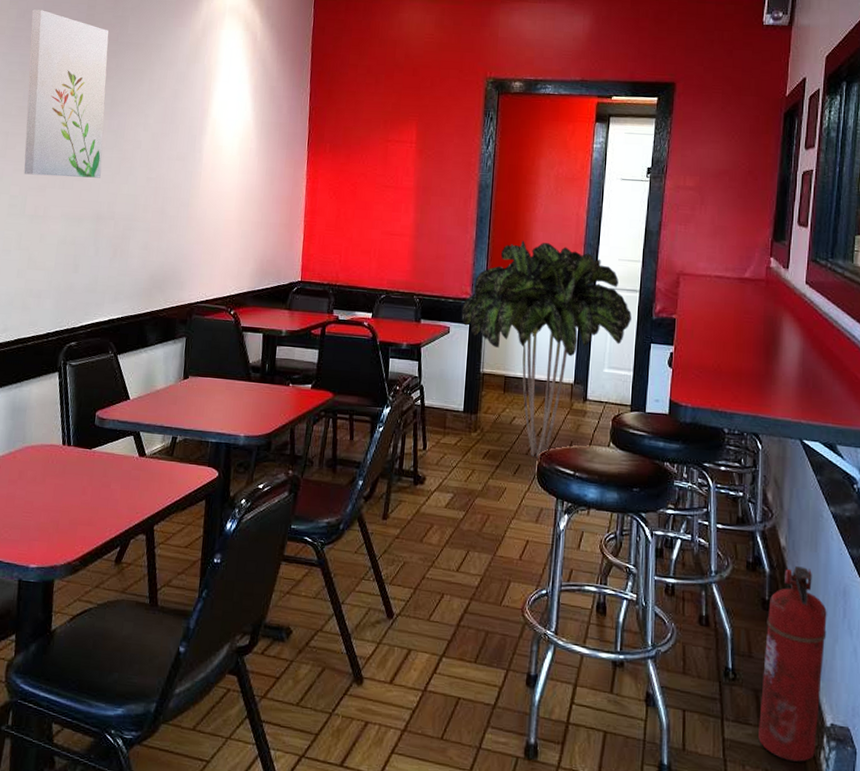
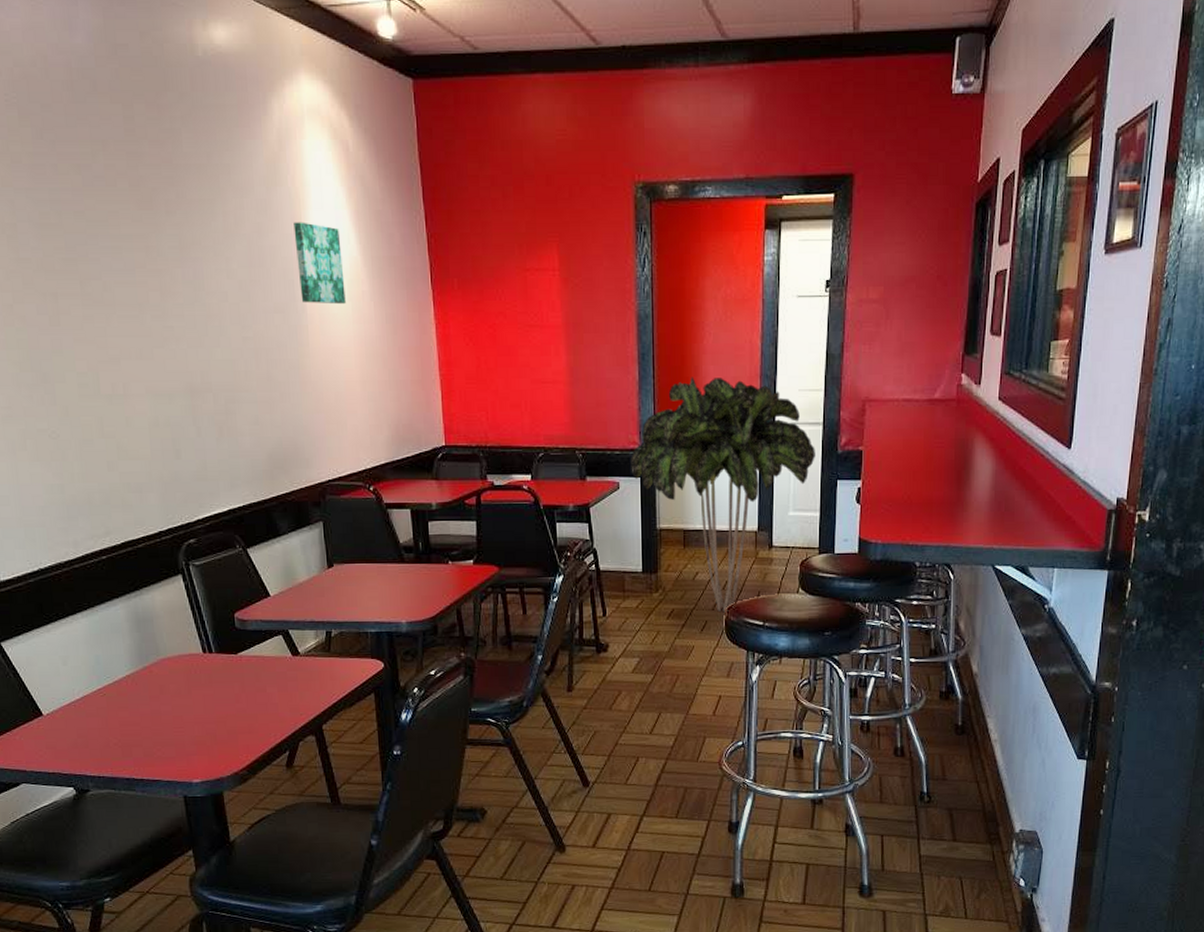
wall art: present [24,9,109,178] -> none [51,126,185,345]
wall art: none [199,91,239,158] -> present [293,222,346,305]
fire extinguisher: present [758,566,827,762] -> none [952,690,1017,867]

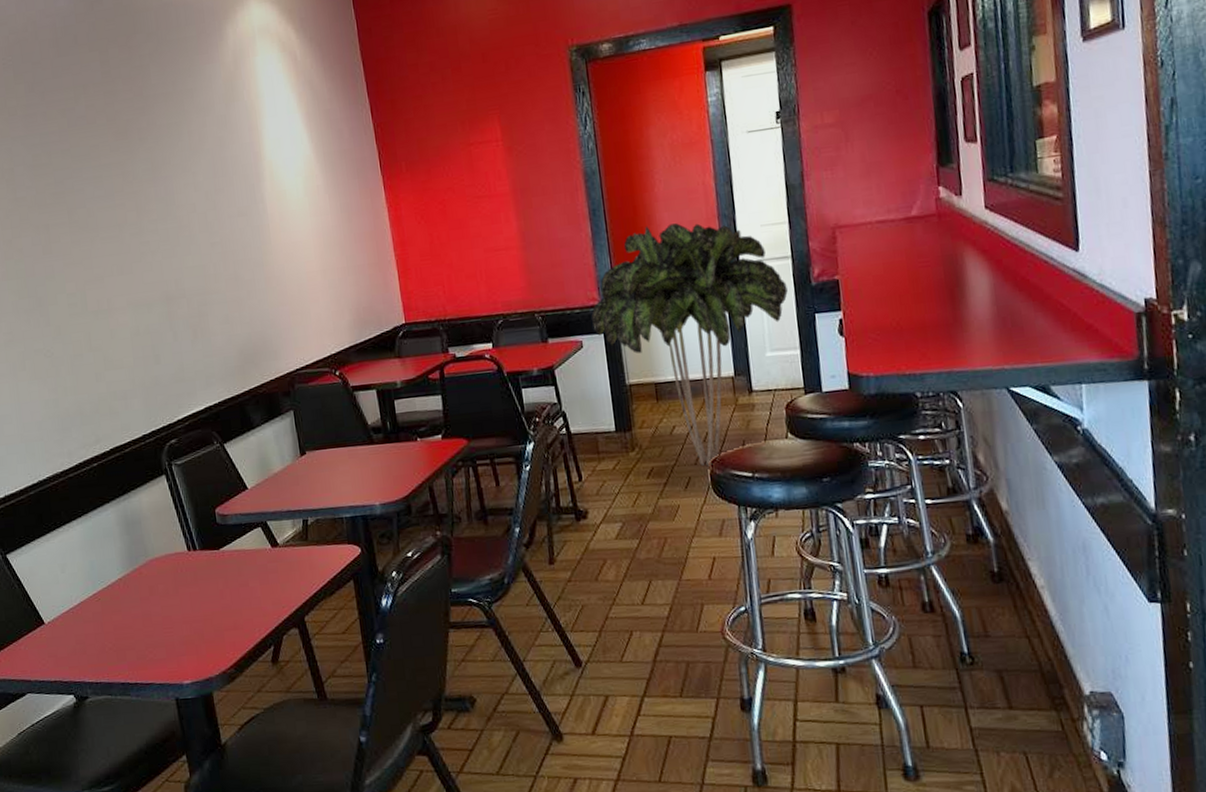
wall art: present [293,222,346,305] -> none [251,130,303,204]

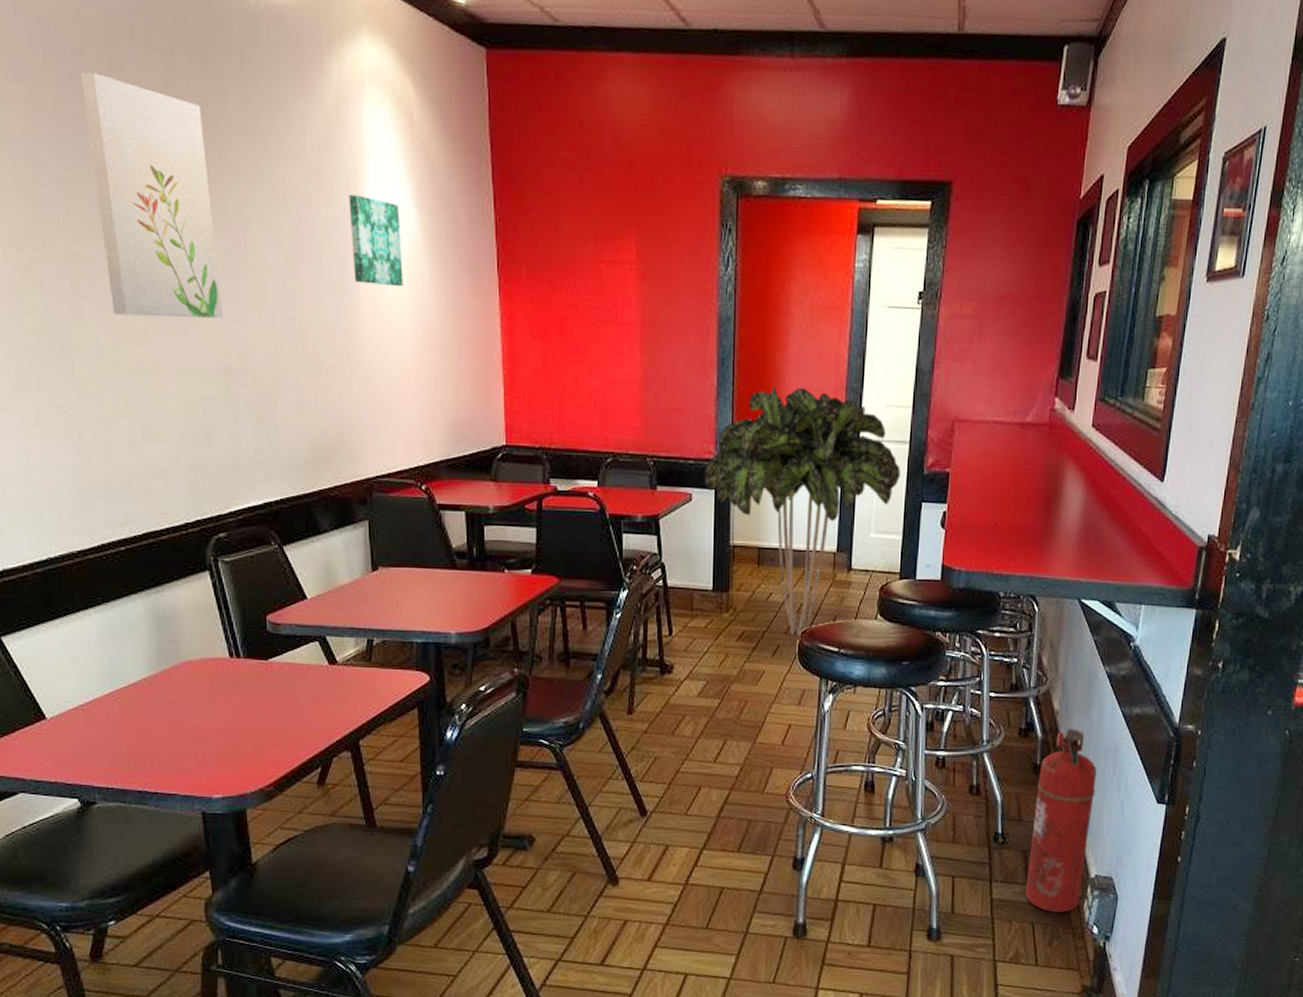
wall art: none [40,78,160,268] -> present [80,72,223,318]
wall art: none [251,130,303,204] -> present [349,194,403,287]
fire extinguisher: none [999,528,1077,739] -> present [1025,729,1097,912]

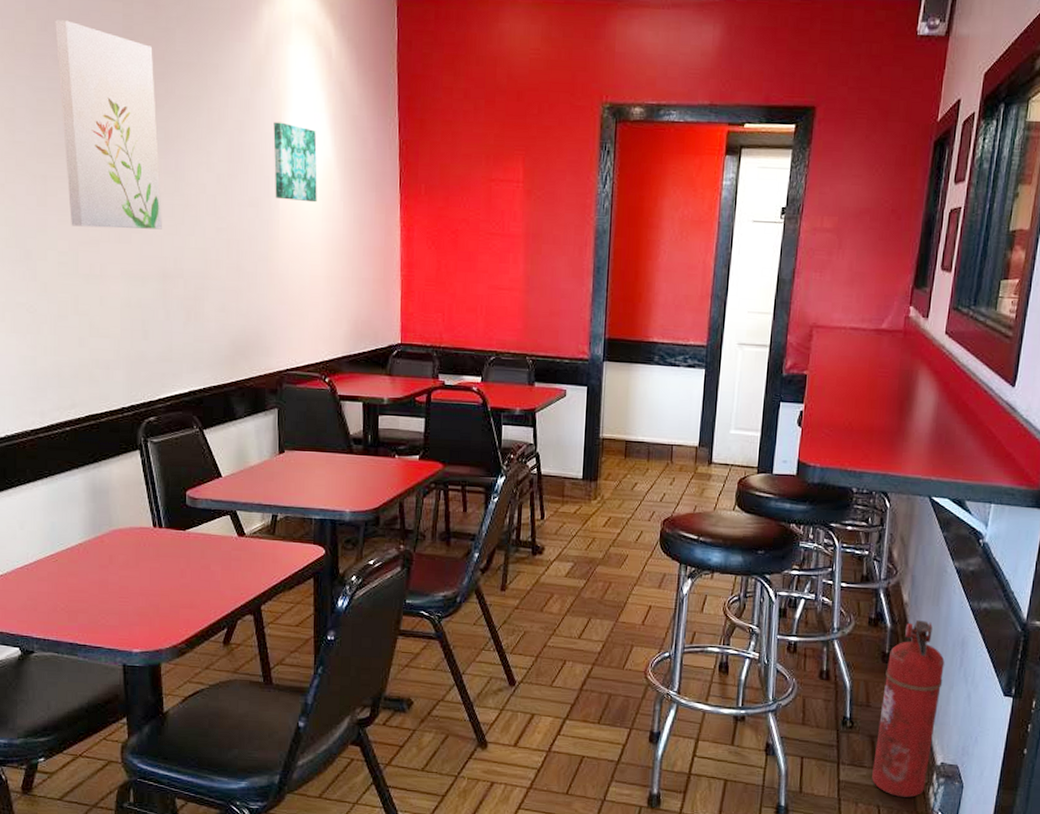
indoor plant: present [705,385,901,637] -> none [578,292,761,524]

